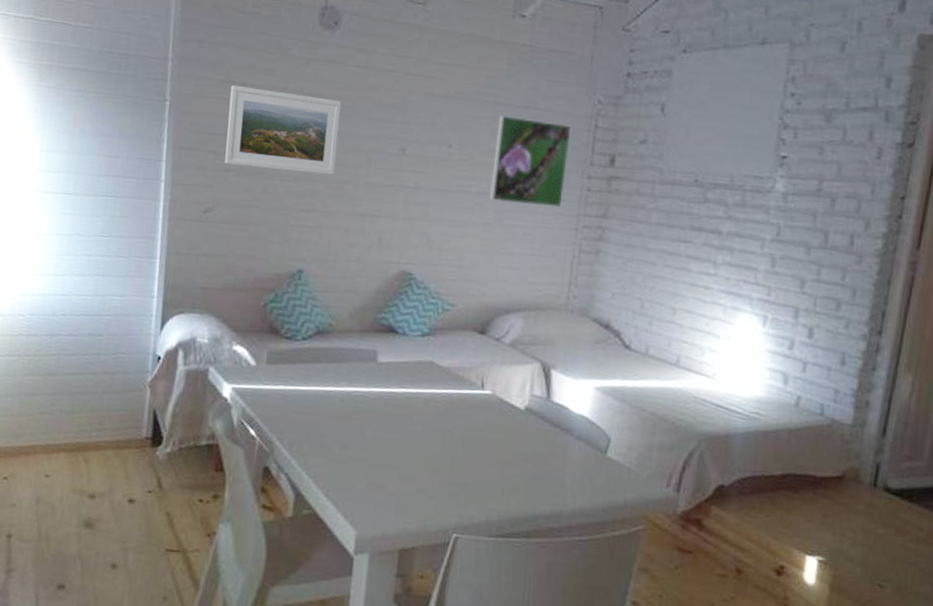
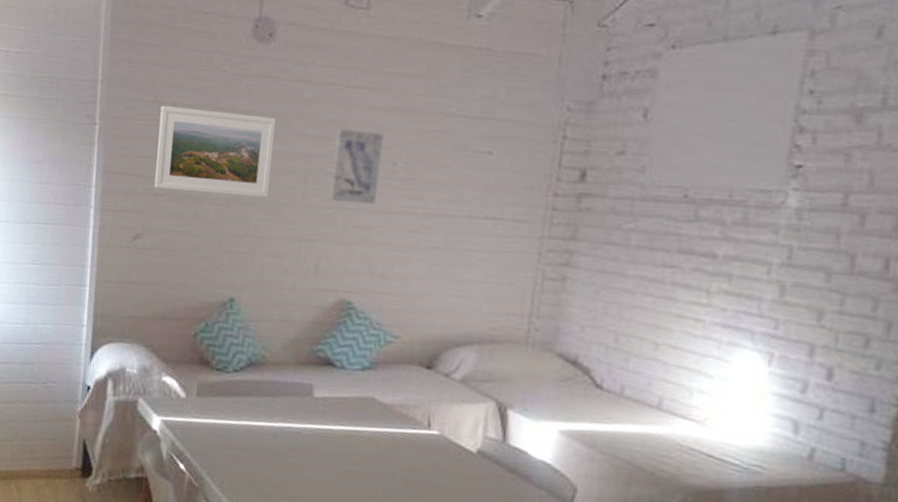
wall art: none [390,112,440,184] -> present [328,128,384,205]
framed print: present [489,114,572,207] -> none [438,127,535,228]

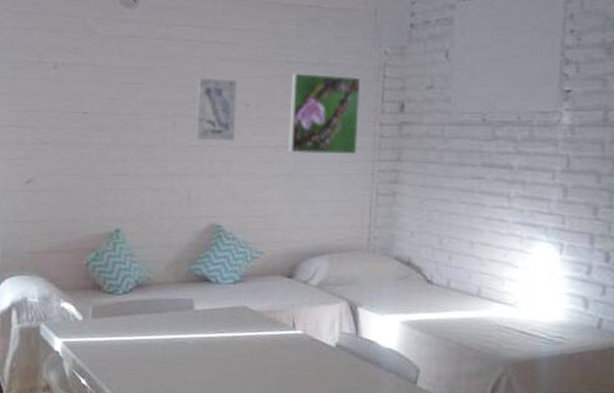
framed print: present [154,105,275,197] -> none [42,65,144,140]
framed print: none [438,127,535,228] -> present [287,72,361,154]

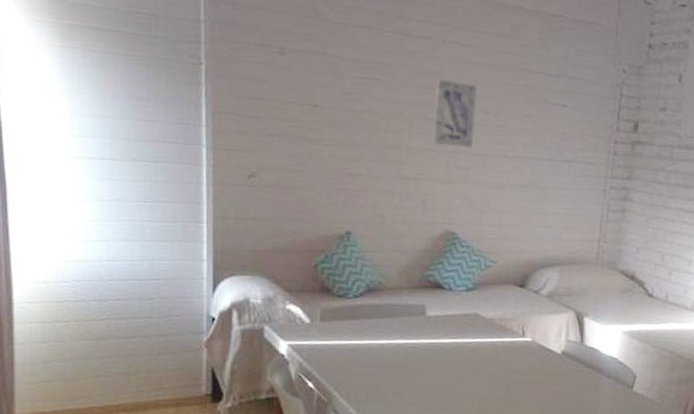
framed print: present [287,72,361,154] -> none [525,82,599,169]

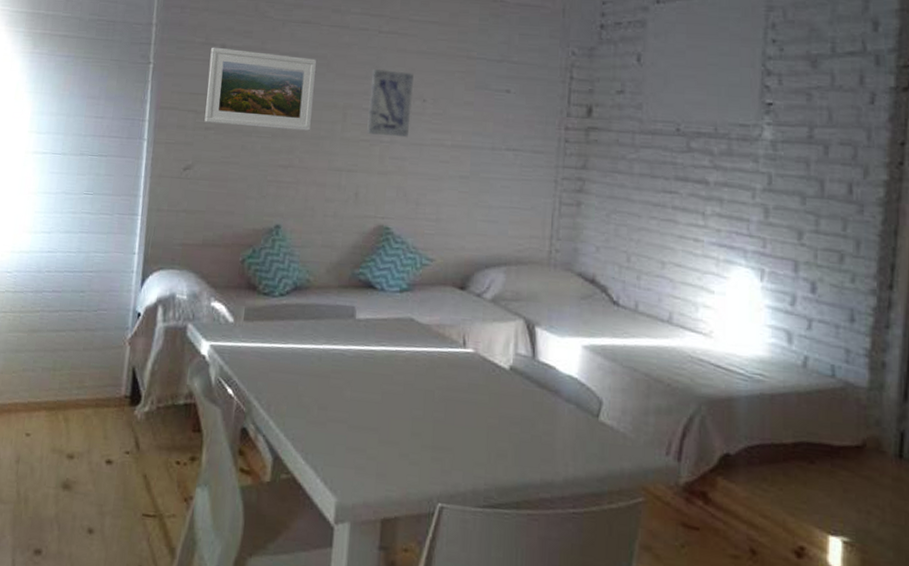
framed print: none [267,49,380,140] -> present [204,47,316,131]

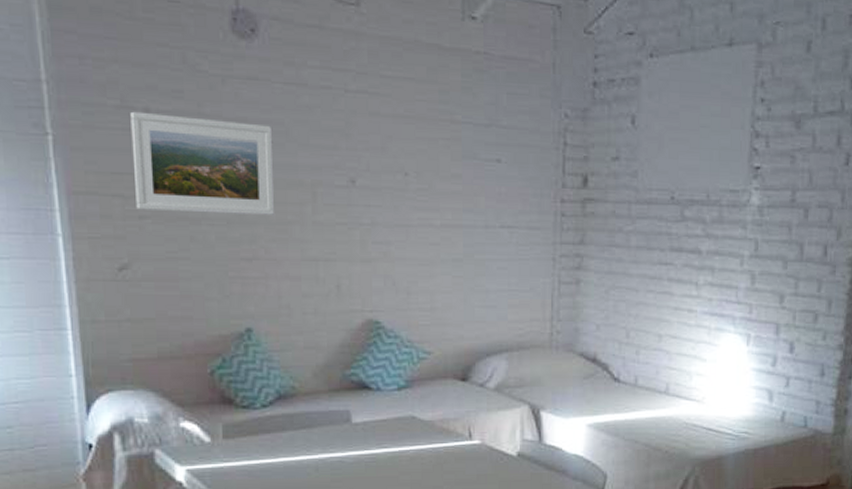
wall art: present [366,69,414,138] -> none [341,137,393,218]

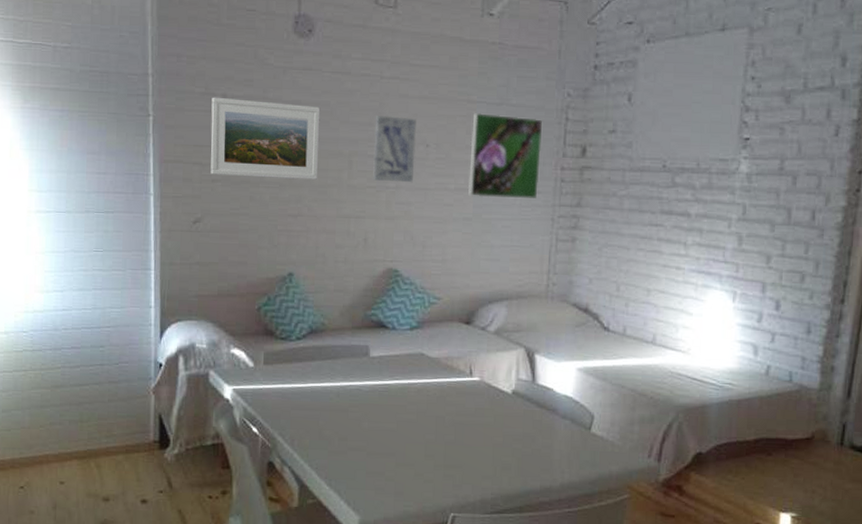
wall art: none [341,137,393,218] -> present [372,115,417,183]
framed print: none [456,134,539,235] -> present [467,112,543,198]

